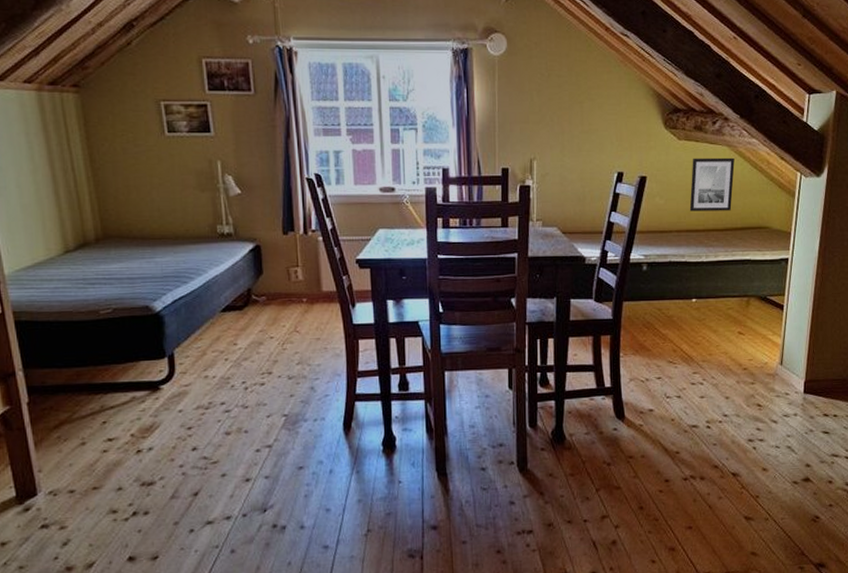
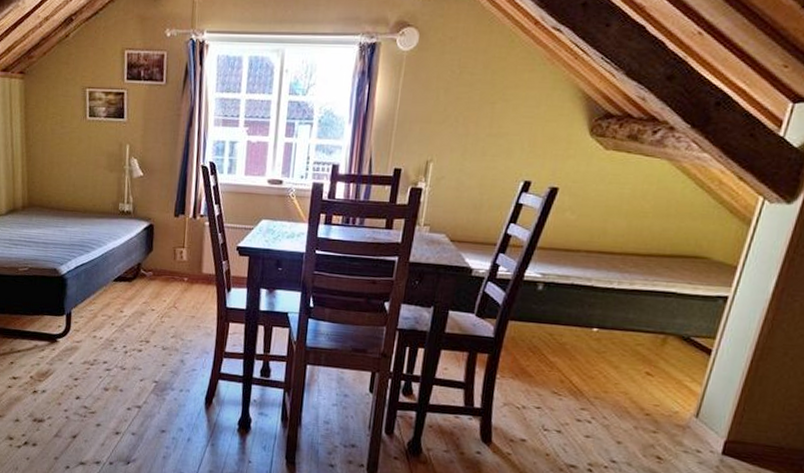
wall art: present [689,157,735,212] -> none [606,171,675,235]

